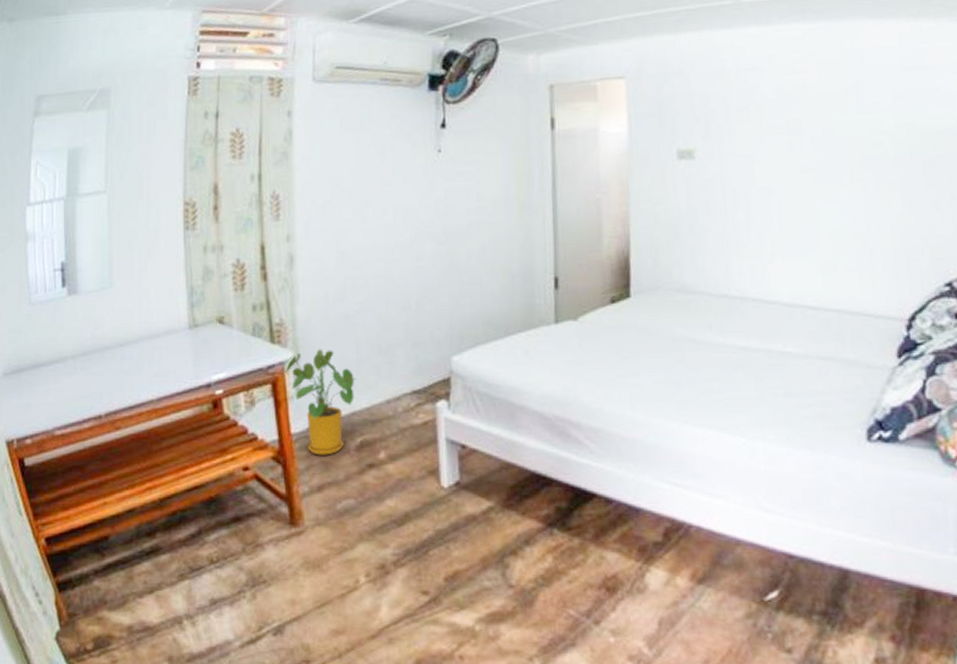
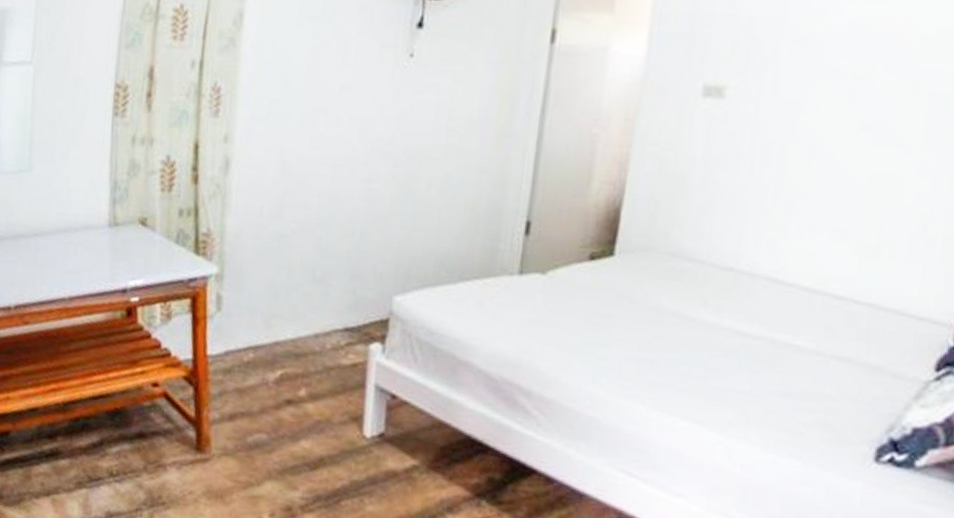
house plant: present [284,349,357,455] -> none [206,267,284,384]

